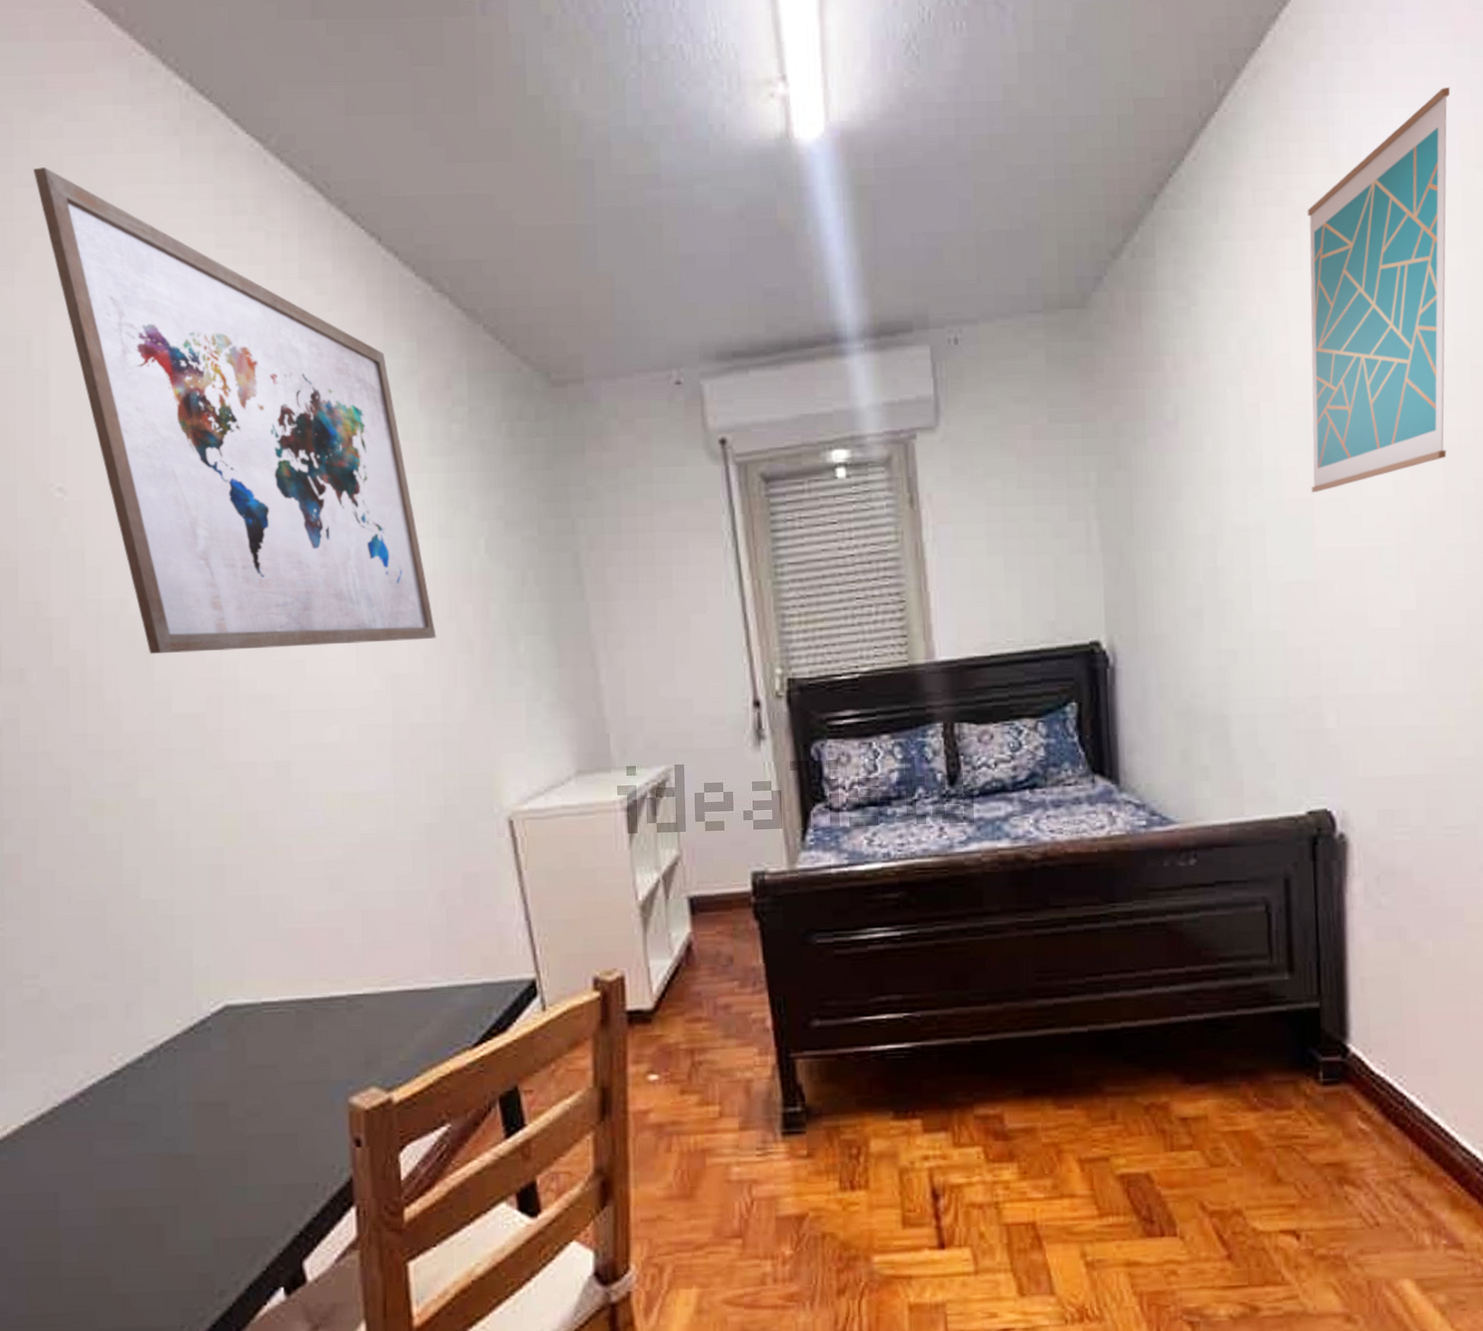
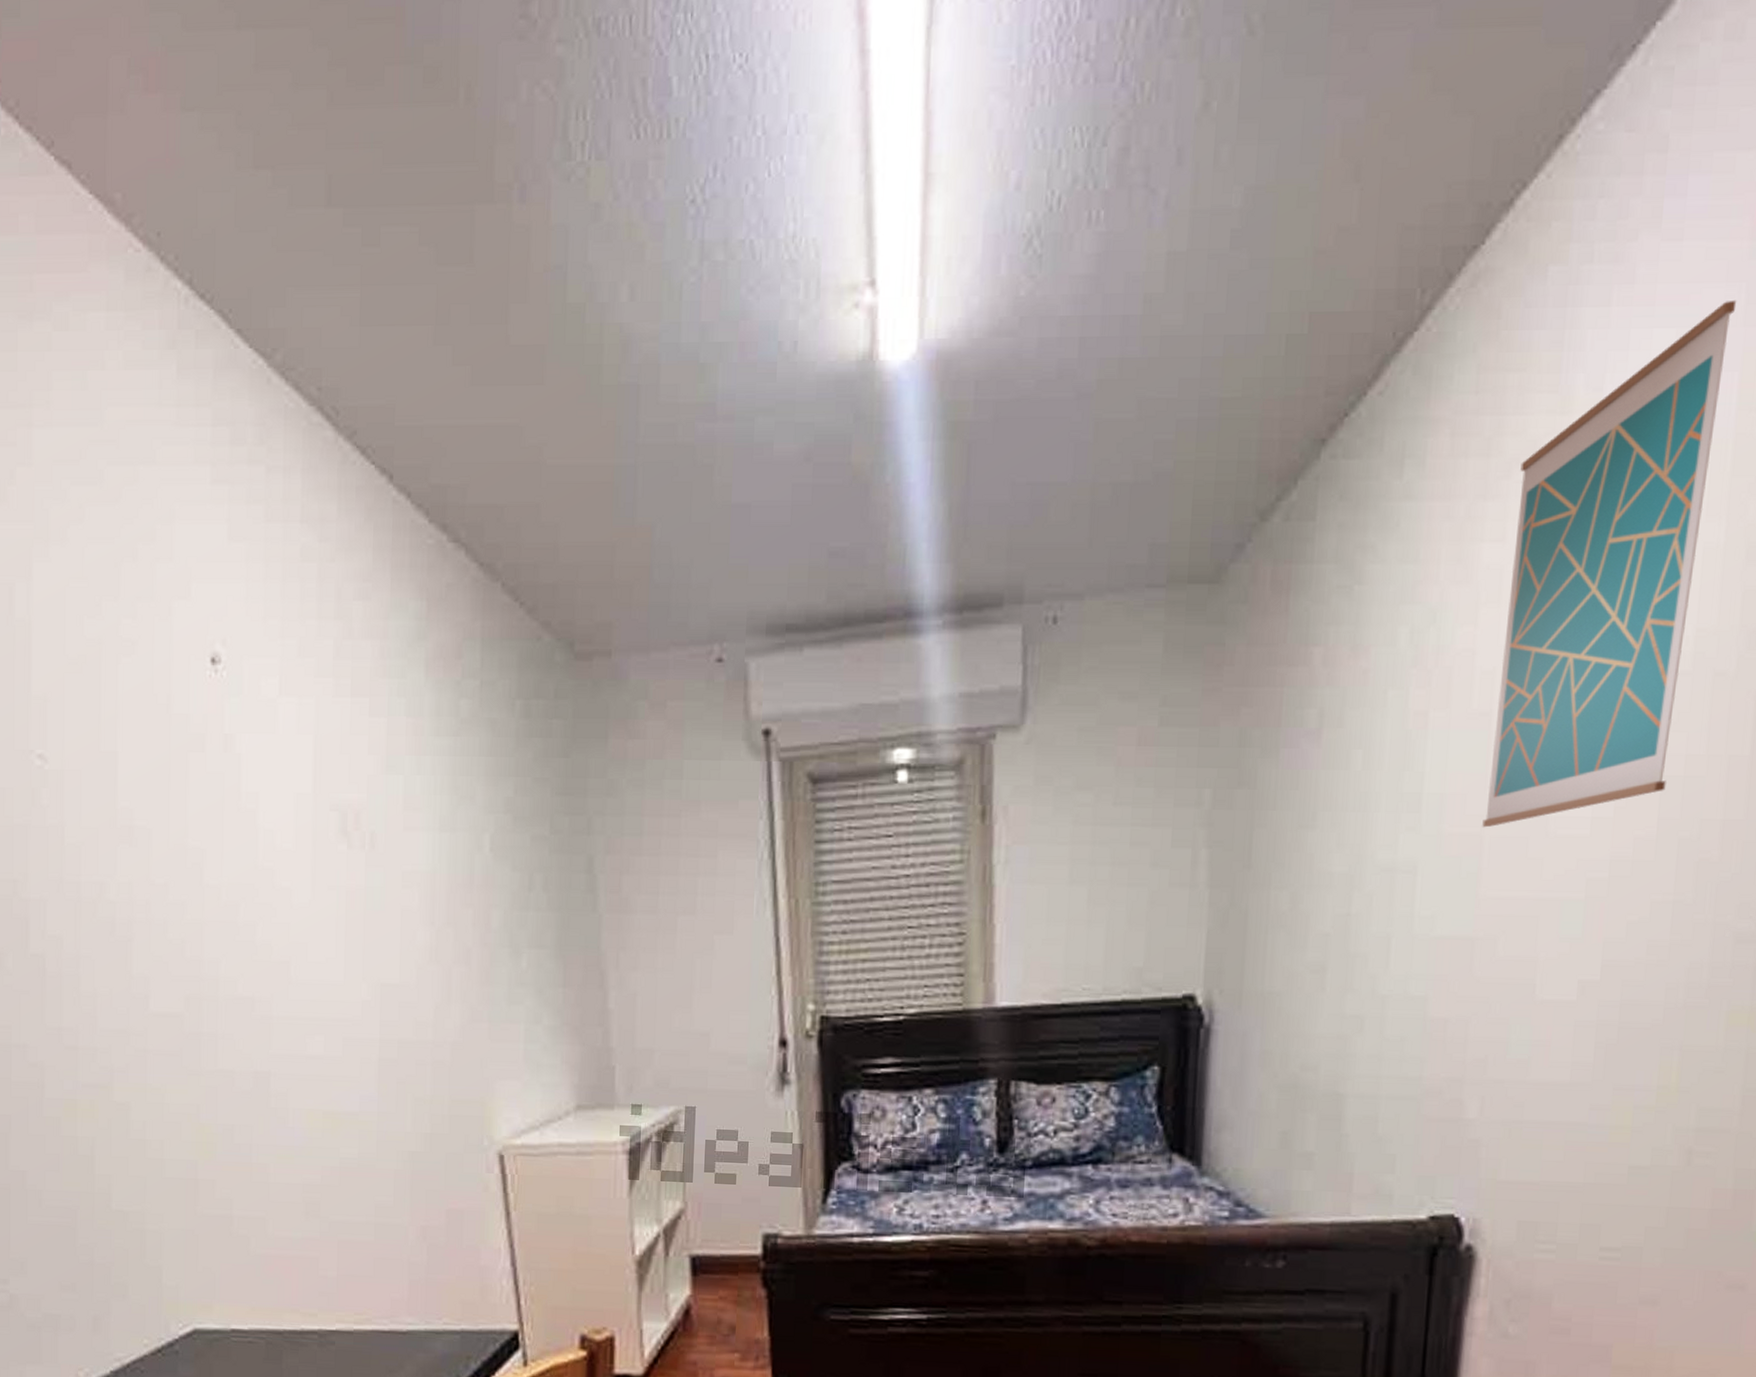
wall art: present [33,167,436,655] -> none [19,385,432,947]

